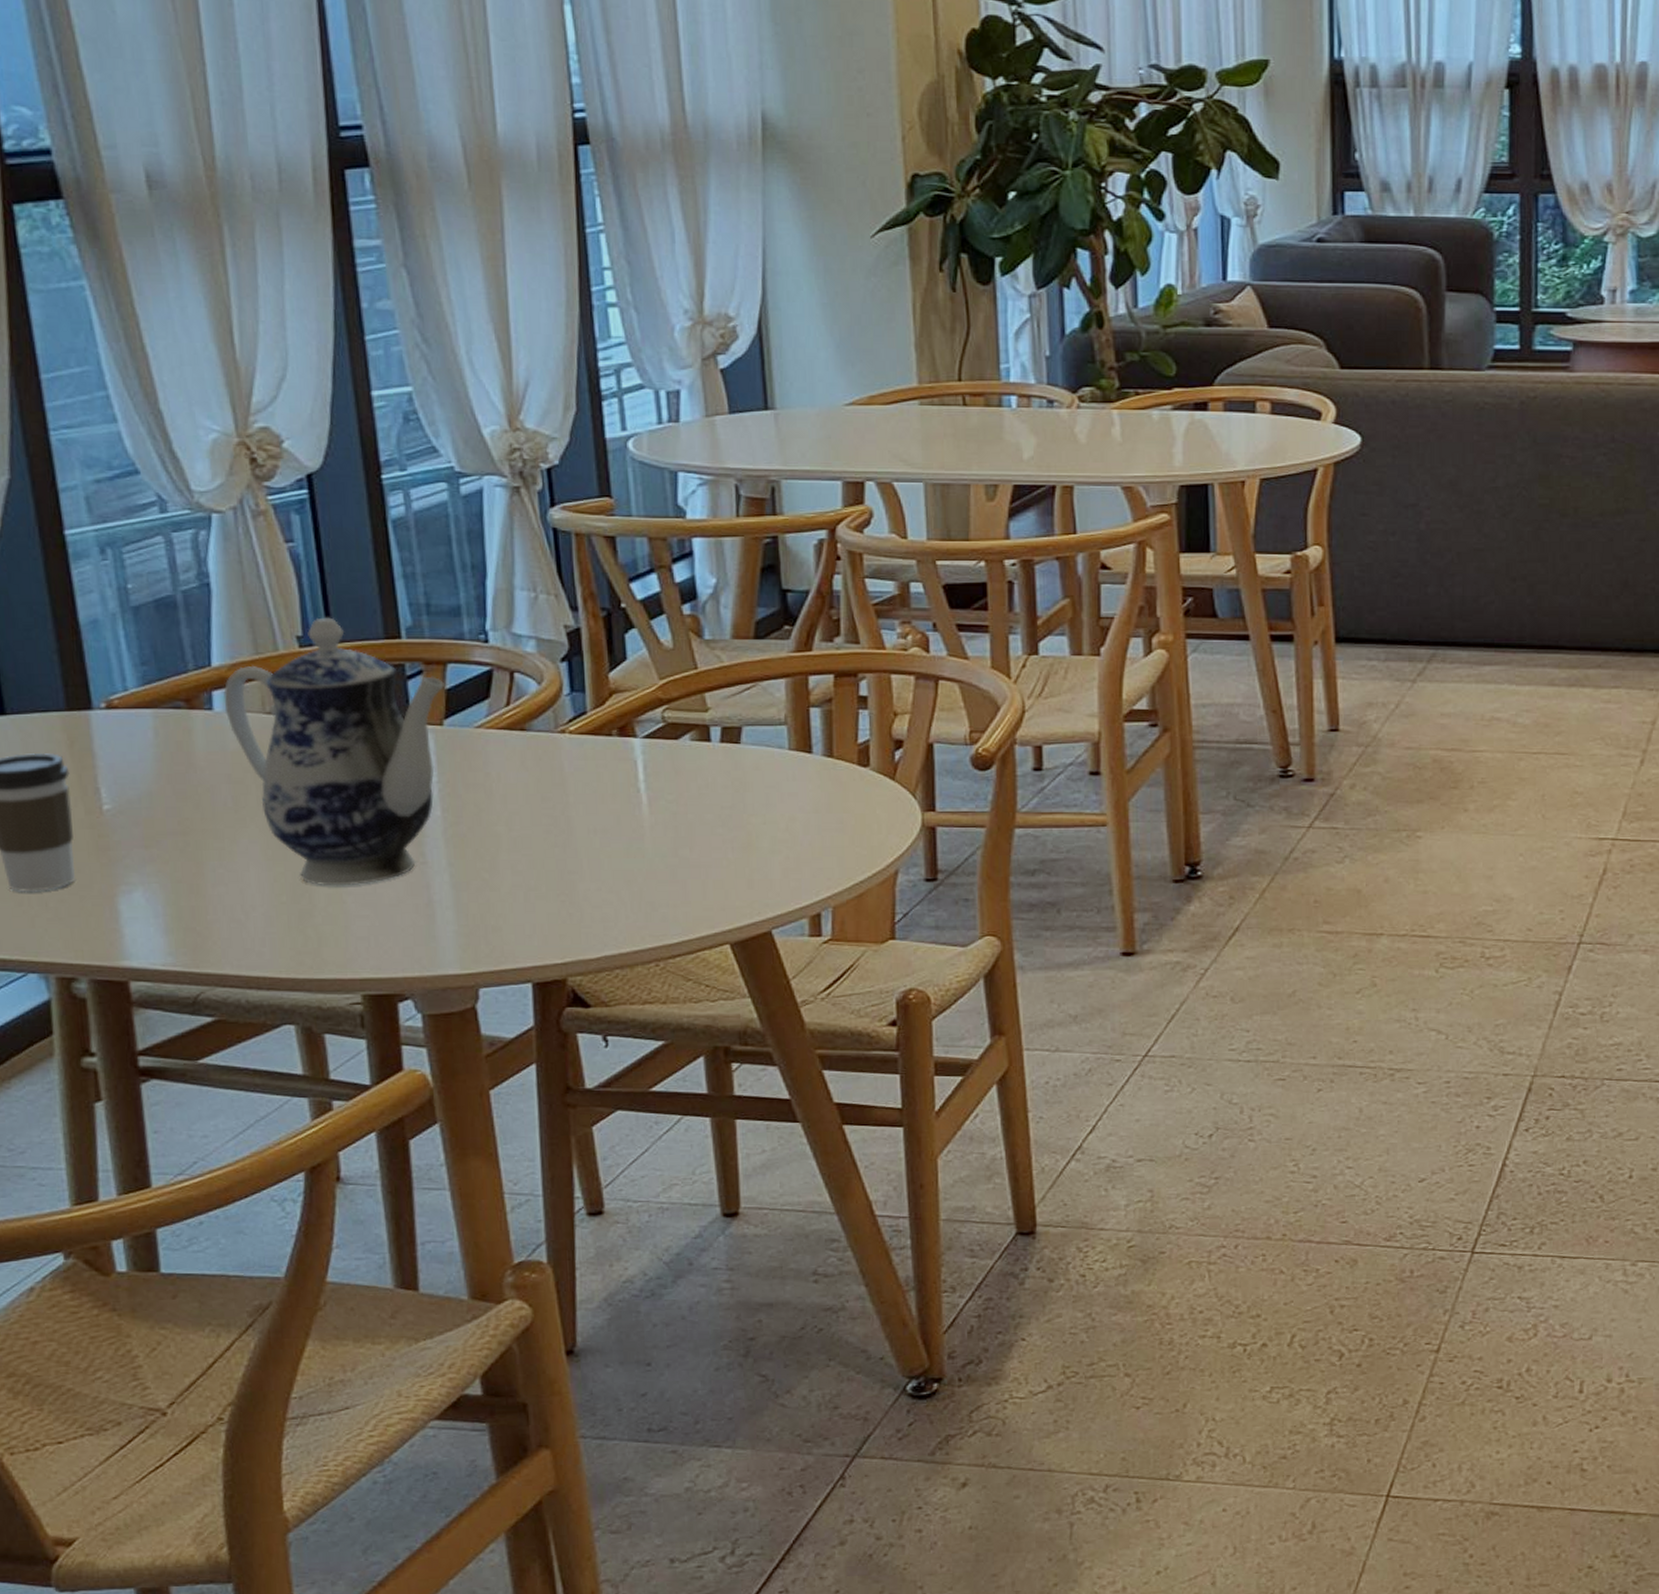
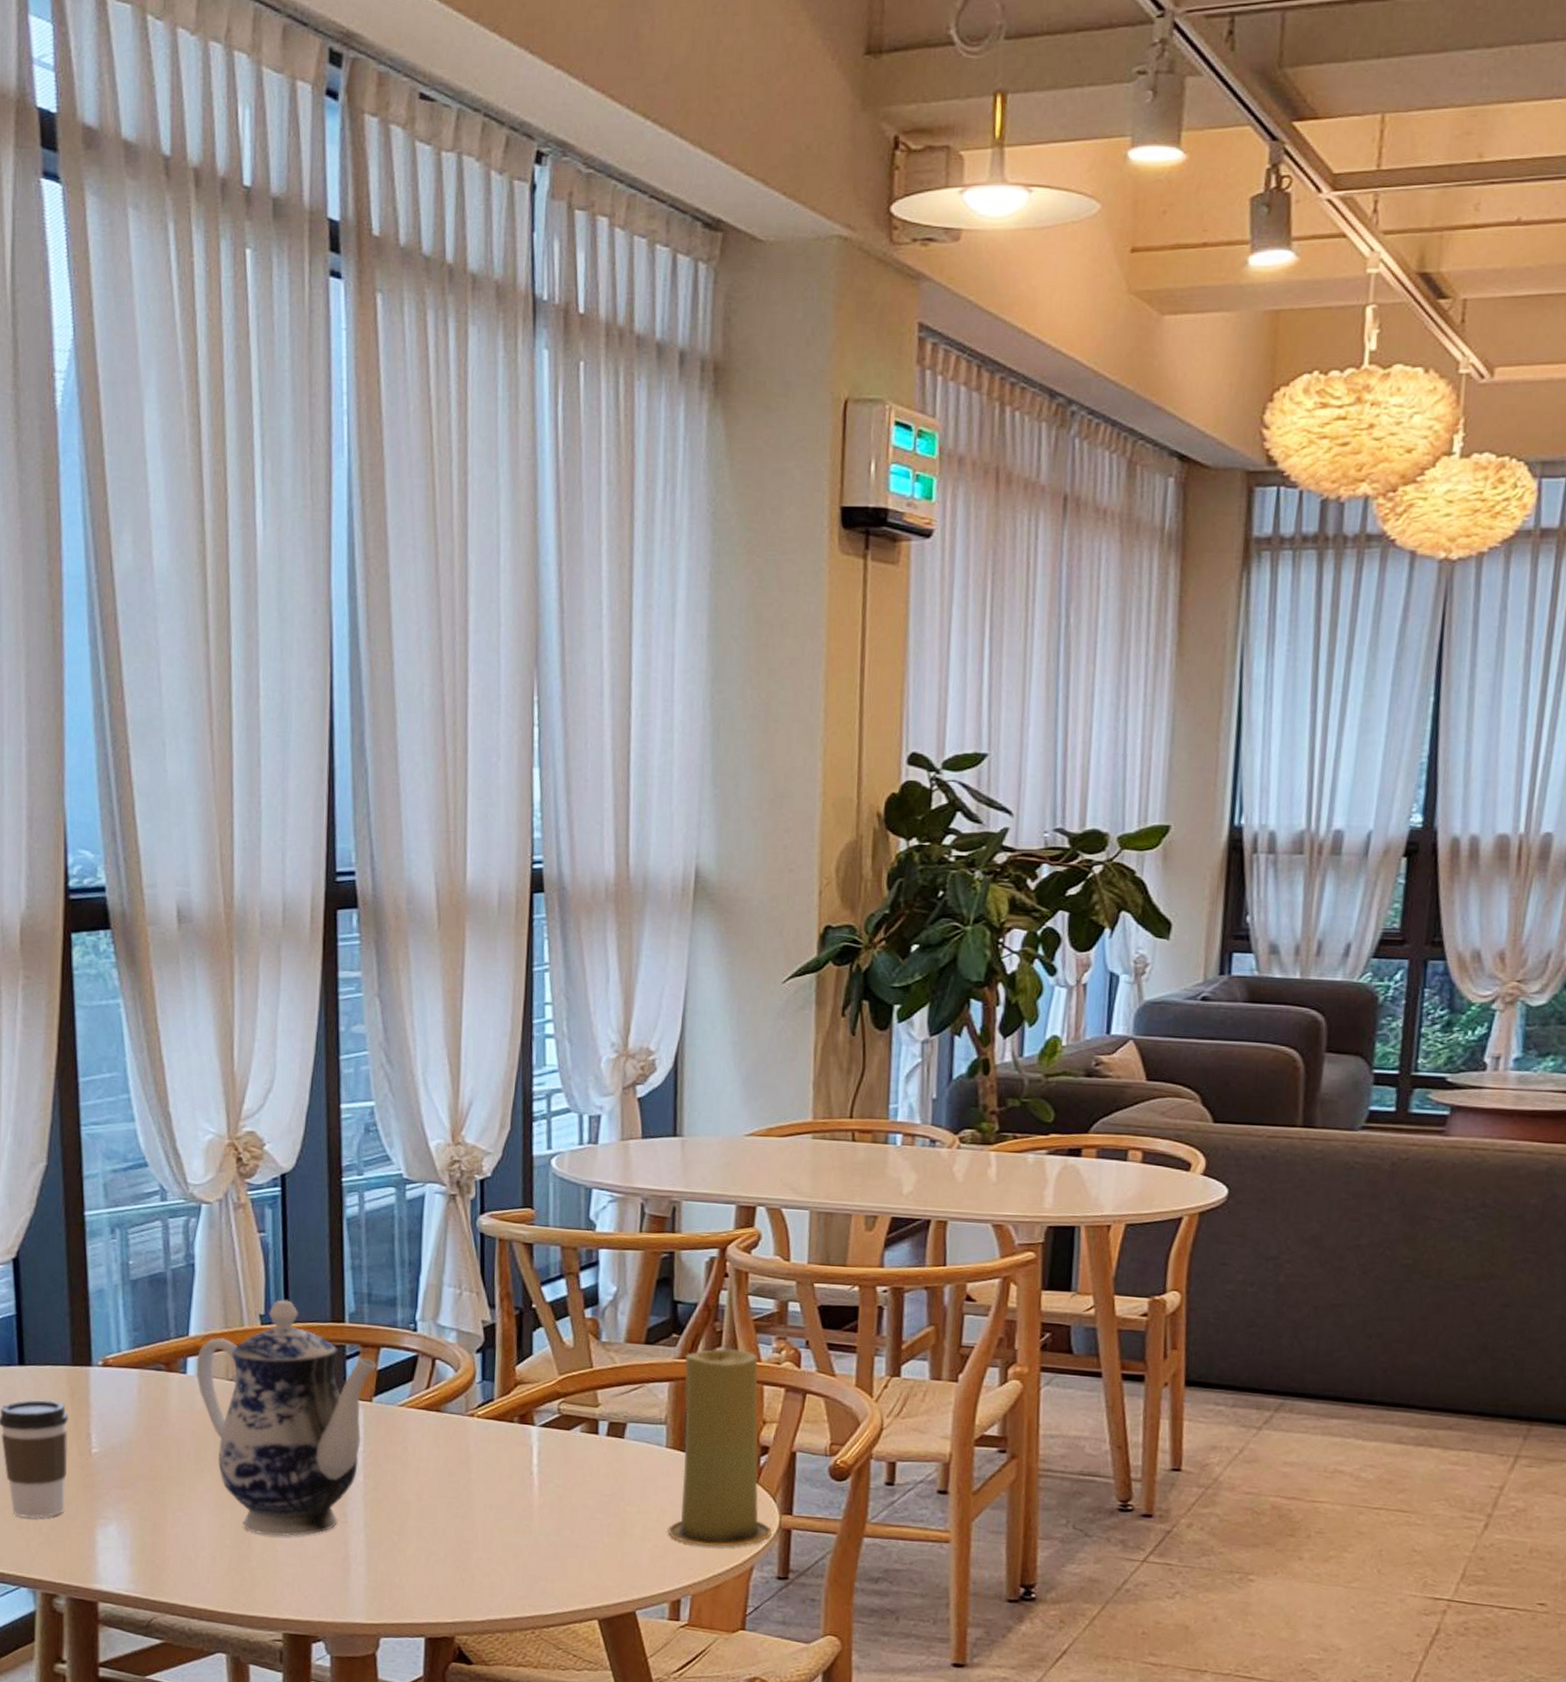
candle: none [798,638,916,854] -> present [667,1348,773,1548]

